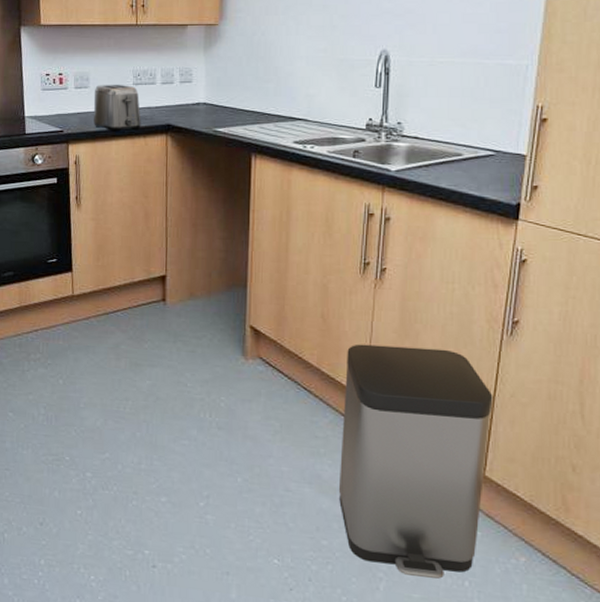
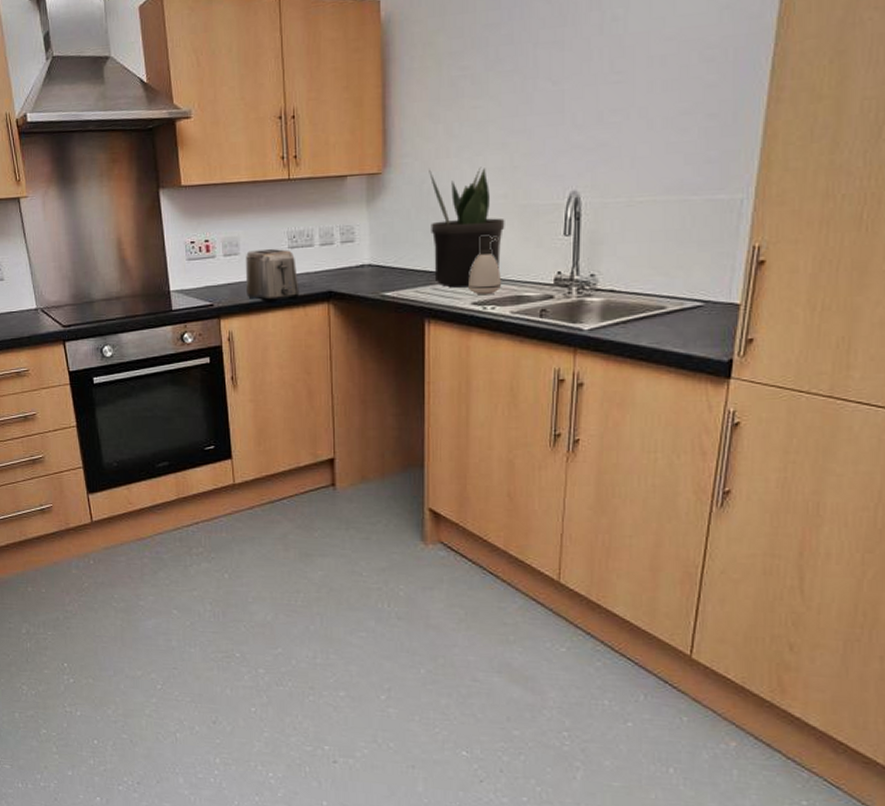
planter: none [259,23,324,128] -> present [429,167,505,288]
soap dispenser: none [291,84,320,136] -> present [469,236,501,296]
pedal bin: present [339,344,493,579] -> none [531,523,701,766]

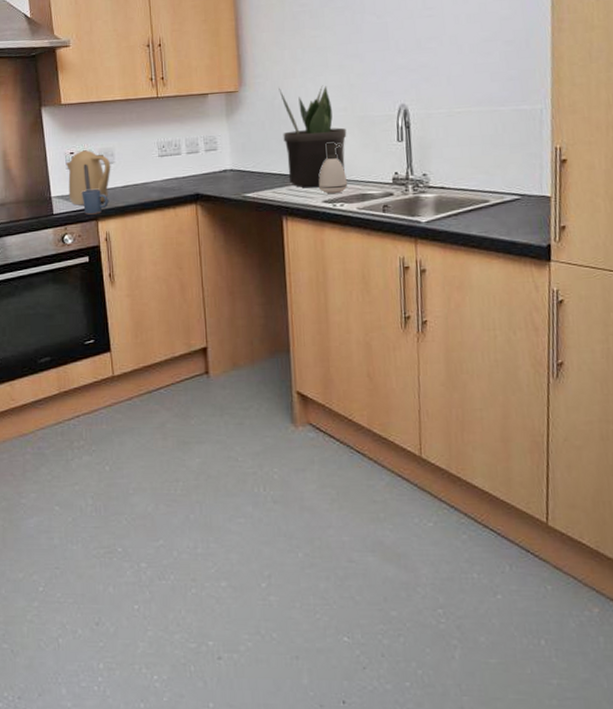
kettle: none [185,239,235,301] -> present [65,150,111,206]
mug: none [203,284,232,312] -> present [82,189,109,215]
toaster: present [245,248,300,304] -> none [119,157,170,206]

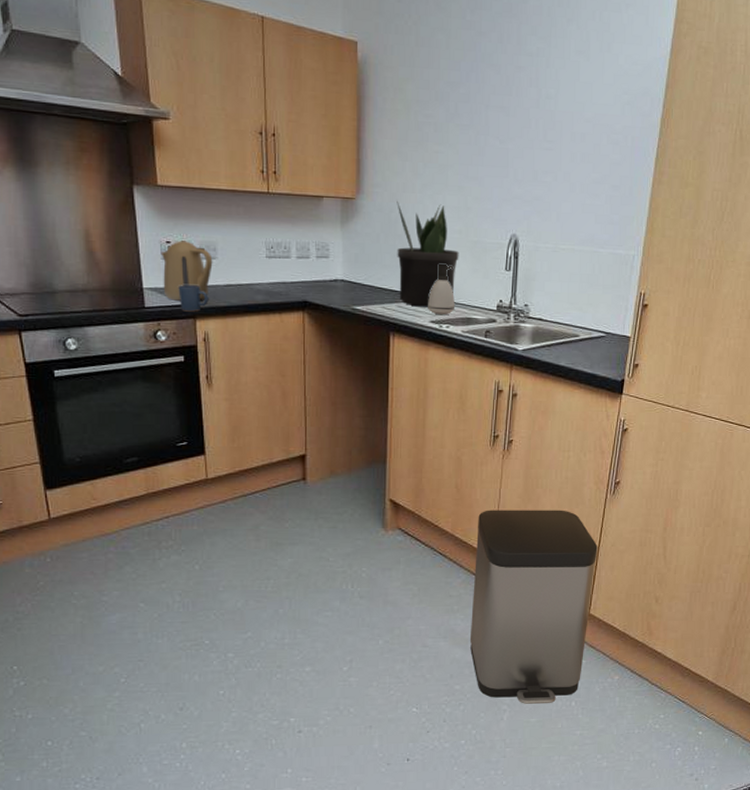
pedal bin: none [397,398,548,640] -> present [470,510,598,704]

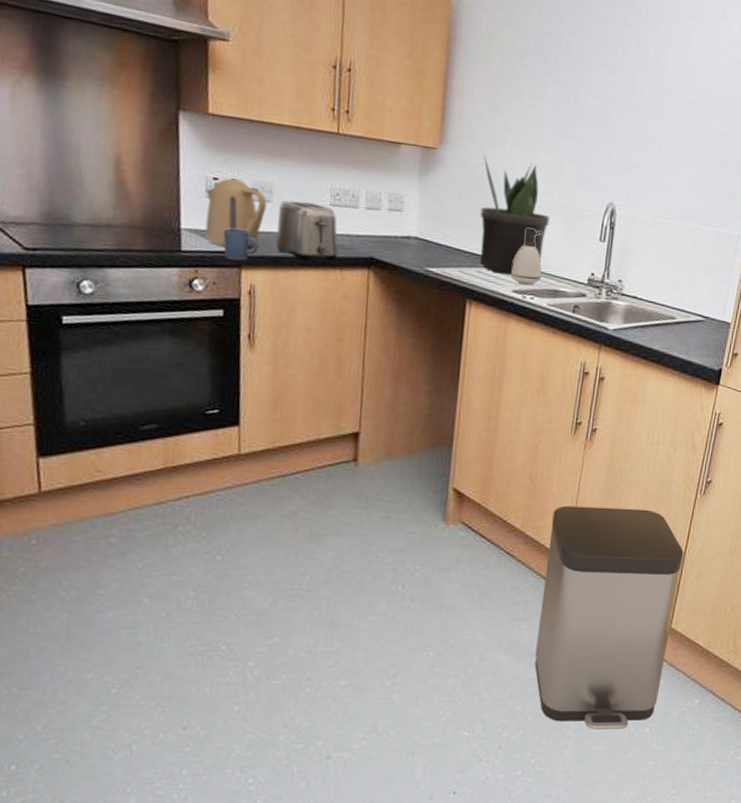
toaster: none [222,256,276,308] -> present [276,200,338,261]

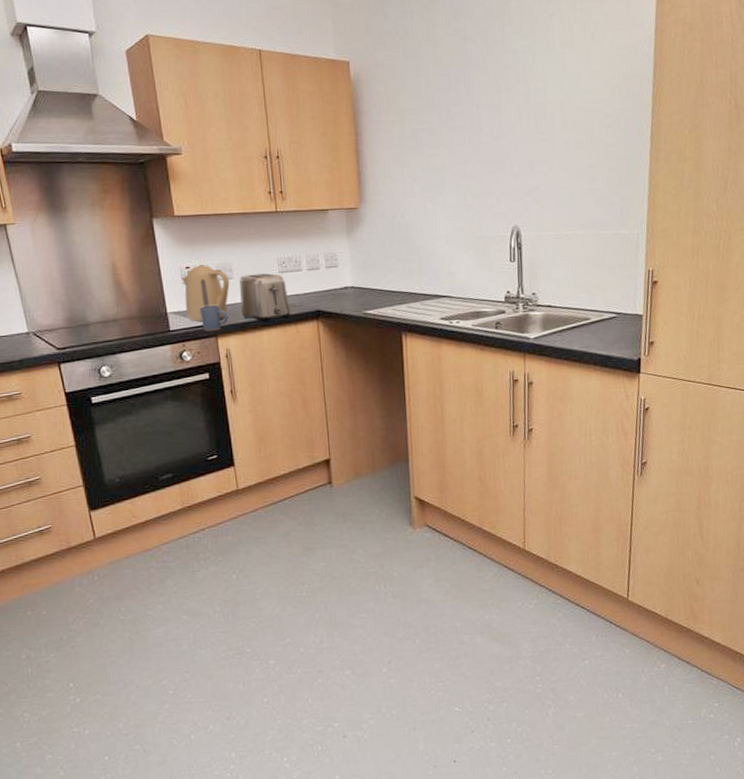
planter: present [479,155,550,275] -> none [398,204,463,306]
soap dispenser: present [511,229,542,286] -> none [436,262,463,312]
pedal bin: present [535,505,684,729] -> none [504,495,631,698]

